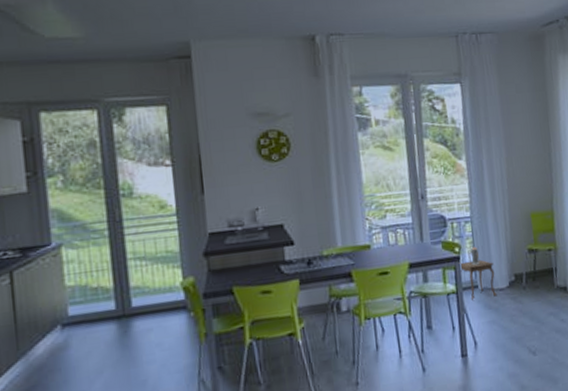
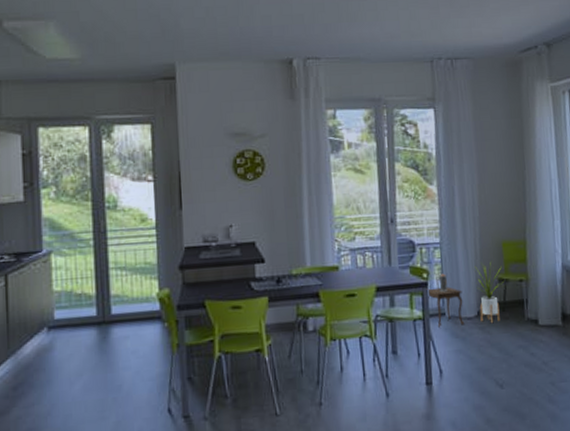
house plant: none [505,232,534,293] -> present [474,261,504,324]

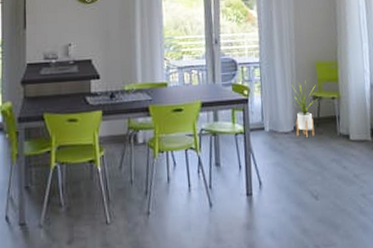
side table: present [426,273,465,328] -> none [247,91,282,141]

